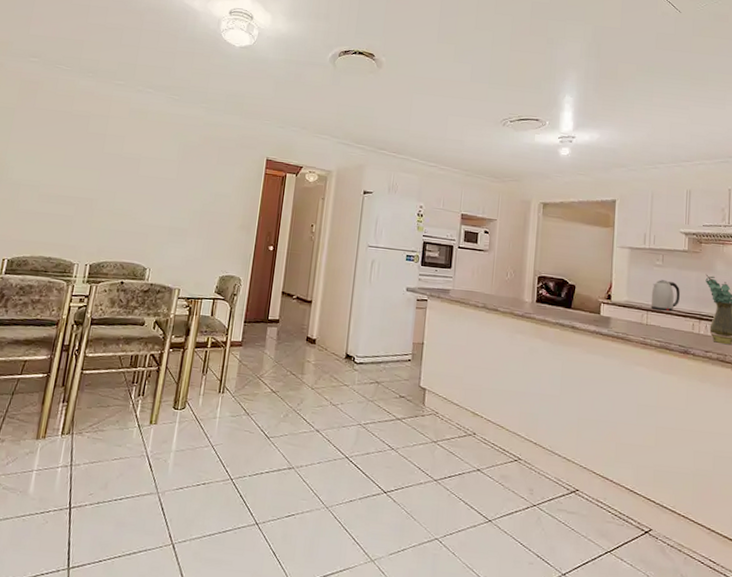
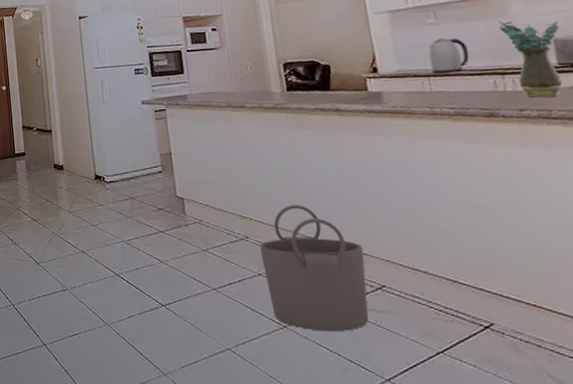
shopping bag: none [482,407,568,528] -> present [259,204,370,332]

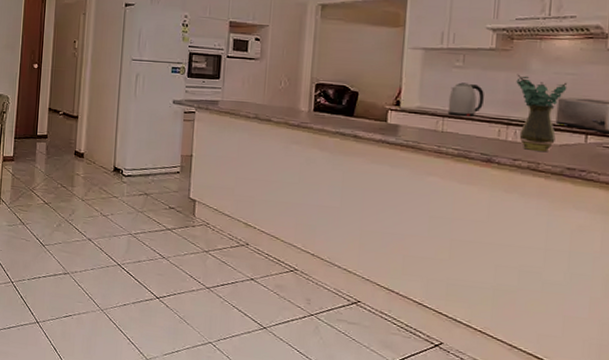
shopping bag: present [259,204,370,332] -> none [256,219,349,337]

